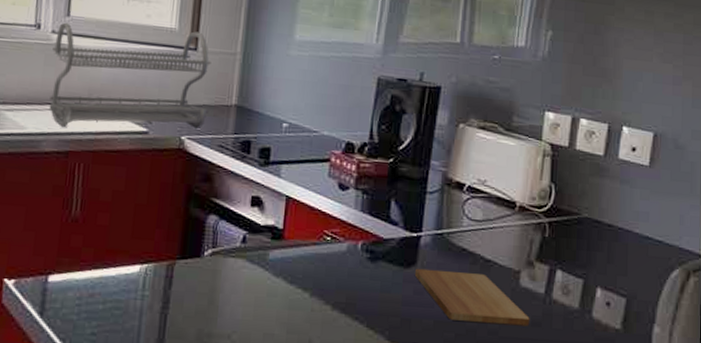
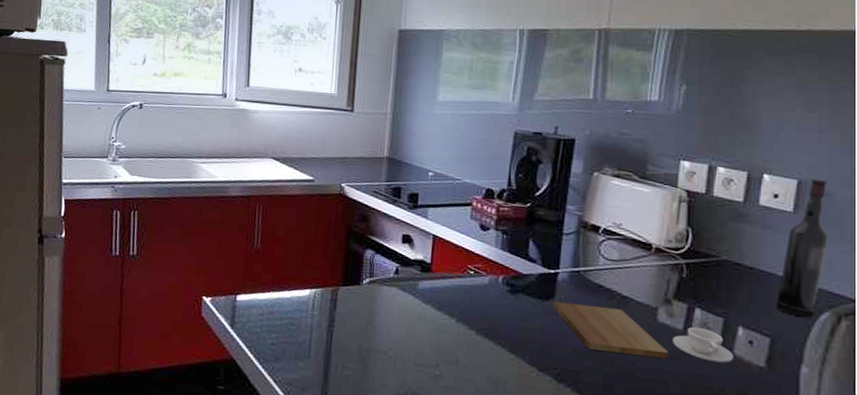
dish rack: present [48,22,211,129] -> none [234,91,366,177]
teacup: none [534,290,592,327] -> present [673,326,734,363]
wine bottle: none [631,131,680,276] -> present [775,178,828,318]

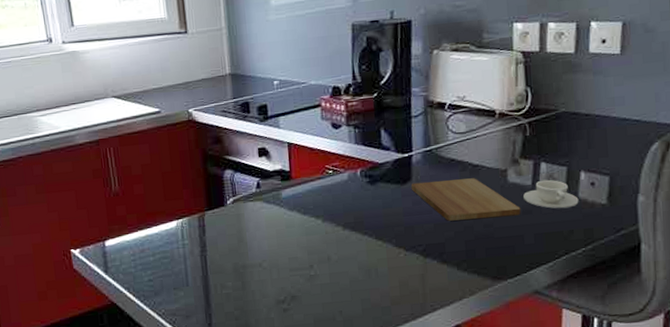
wine bottle: present [775,178,828,318] -> none [611,17,654,152]

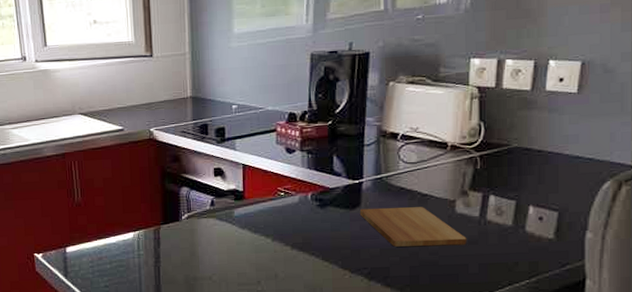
teacup: present [523,179,579,209] -> none [470,212,526,241]

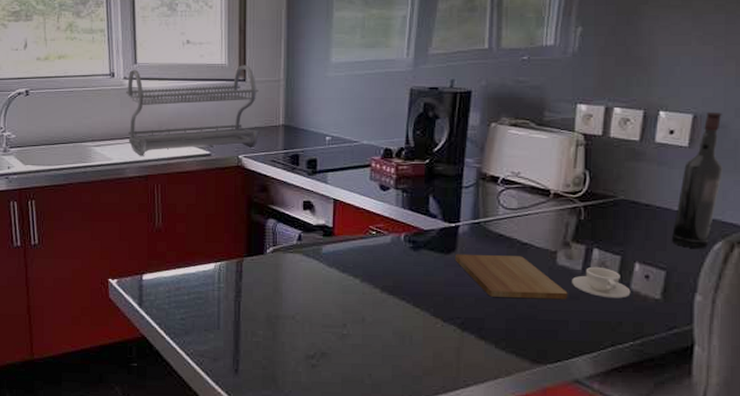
dish rack: none [38,41,170,136] -> present [126,65,261,156]
teacup: none [470,212,526,241] -> present [572,266,631,299]
wine bottle: none [562,57,610,190] -> present [671,111,723,249]

